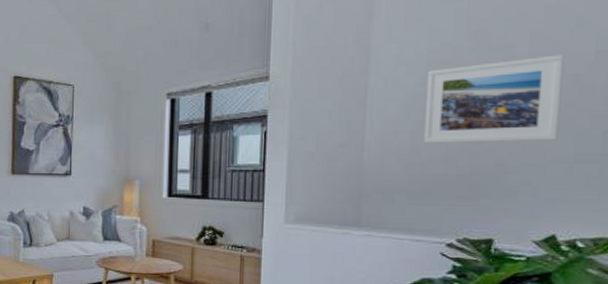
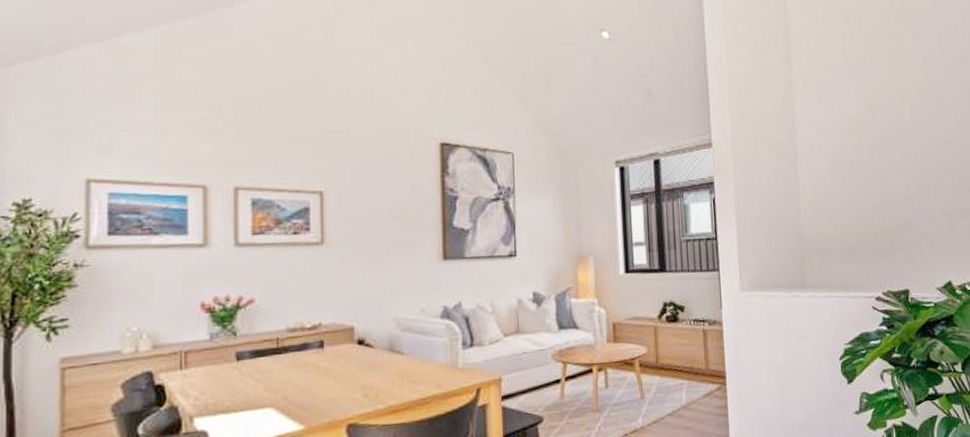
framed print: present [423,55,565,144] -> none [841,126,941,205]

